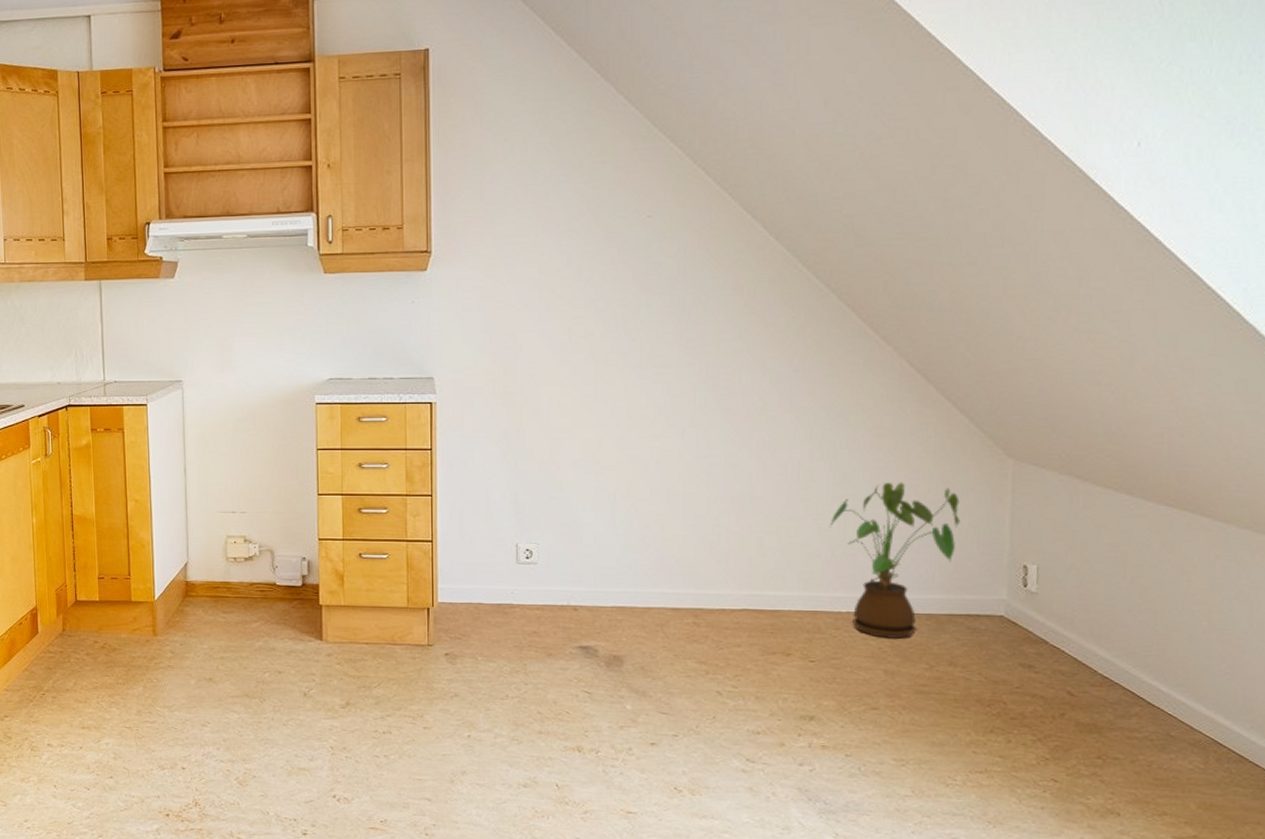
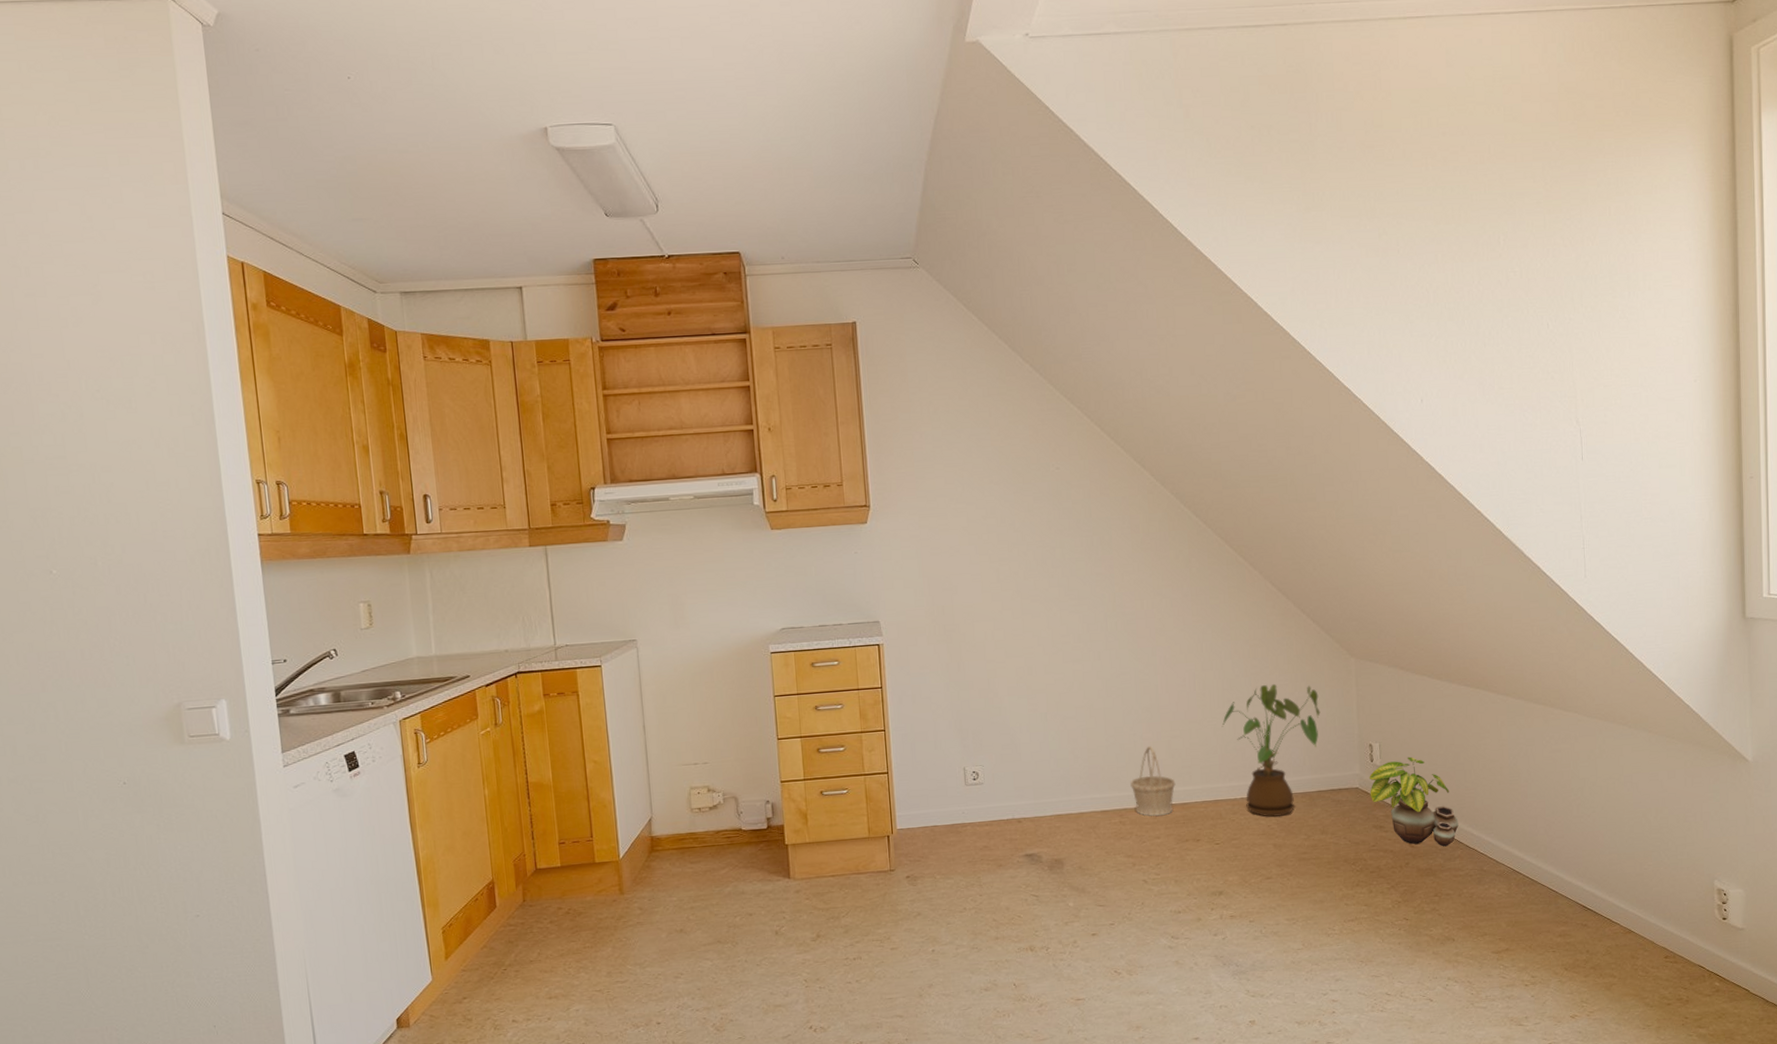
basket: none [710,541,766,622] -> present [1130,746,1176,817]
potted plant: none [1018,585,1140,701] -> present [1369,756,1459,847]

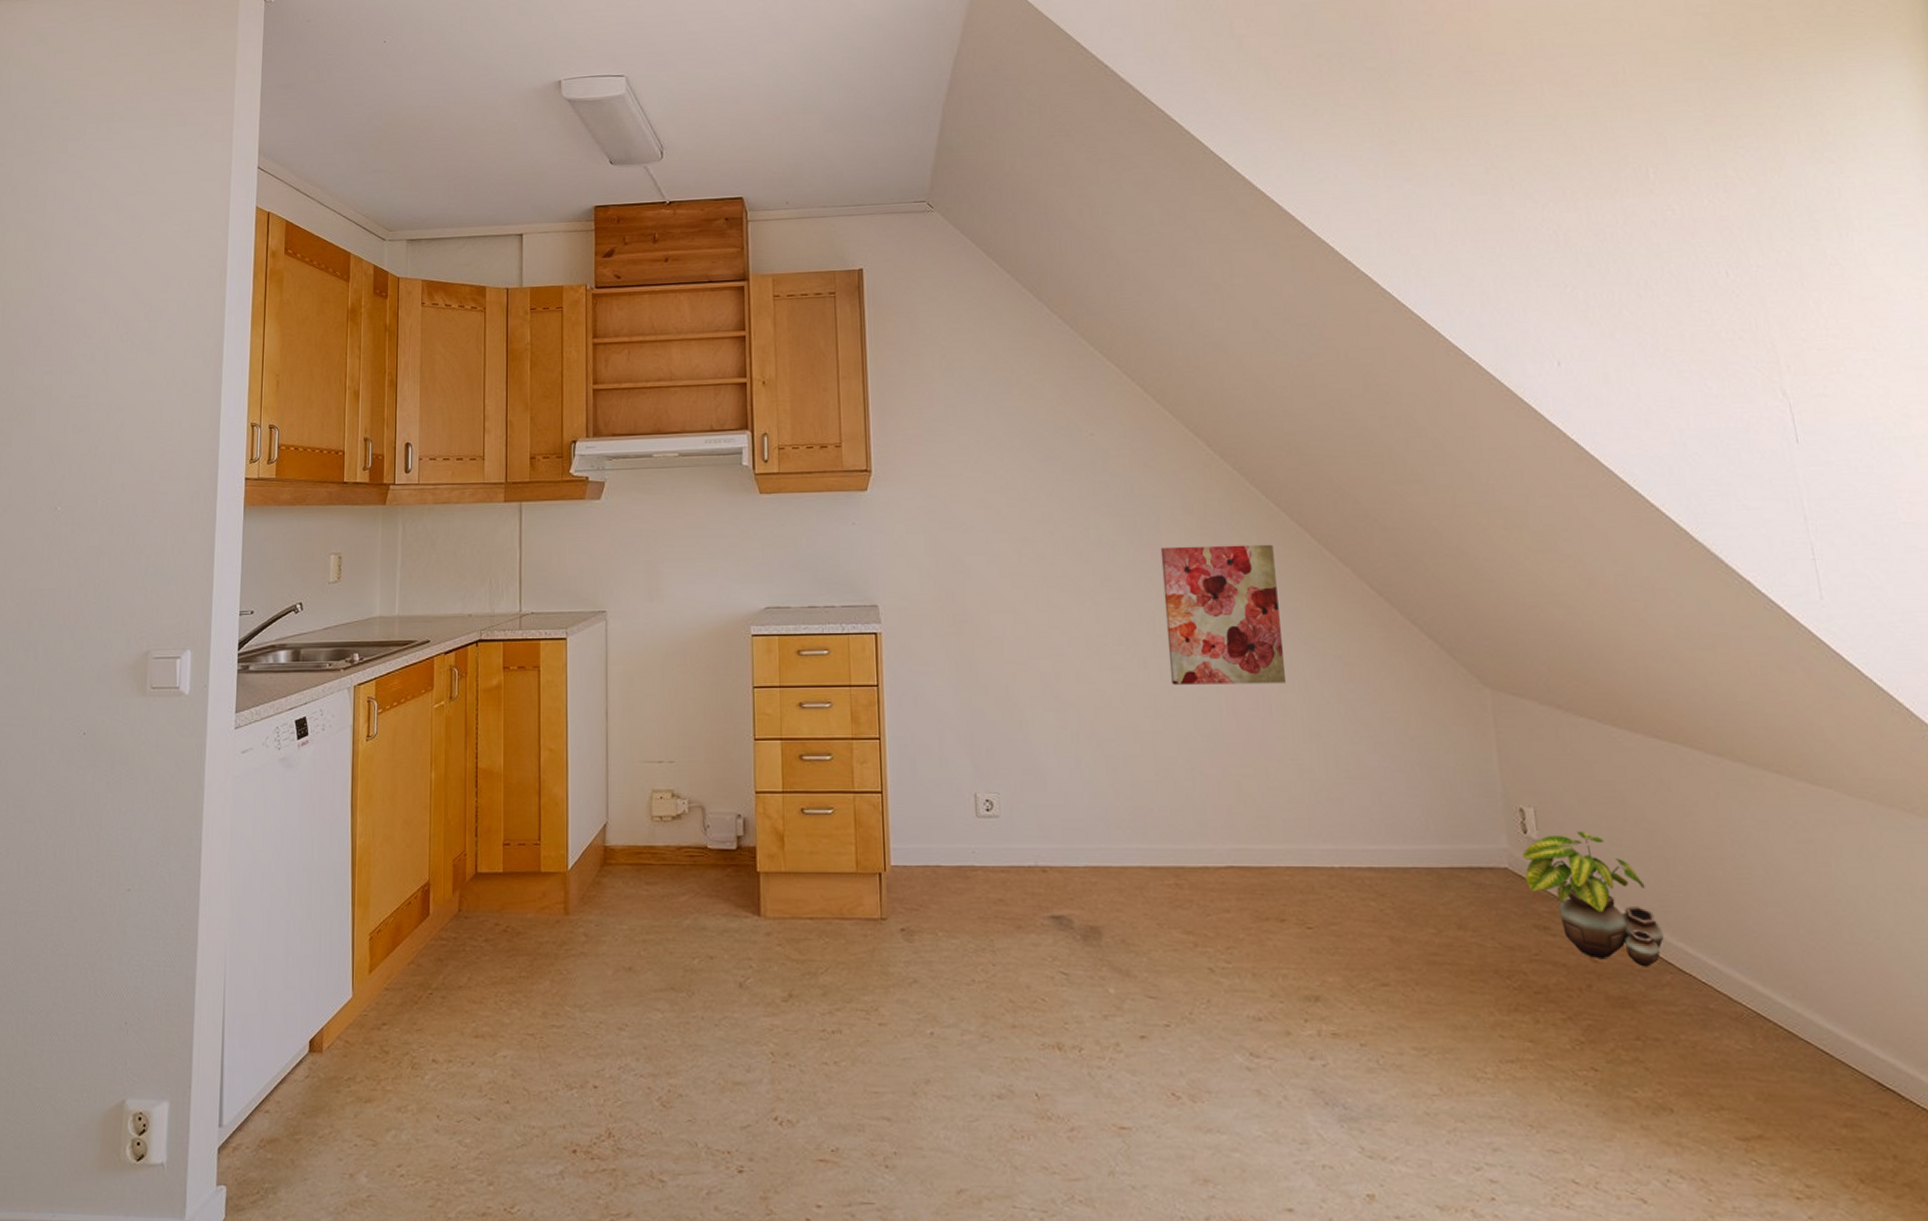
wall art: none [1112,554,1206,671] -> present [1160,544,1286,685]
basket: present [1130,746,1176,817] -> none [1188,786,1250,882]
house plant: present [1221,683,1321,817] -> none [1309,715,1447,899]

